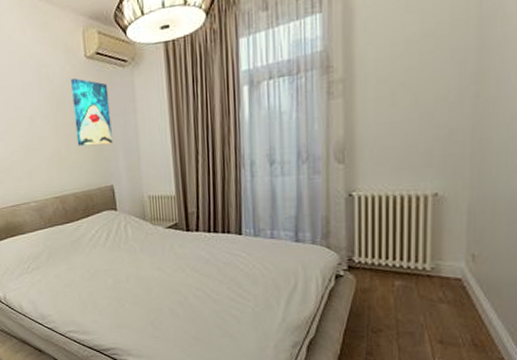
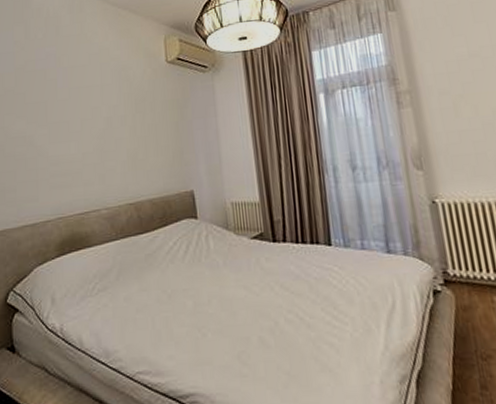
wall art: present [71,78,113,146] -> none [151,81,193,149]

